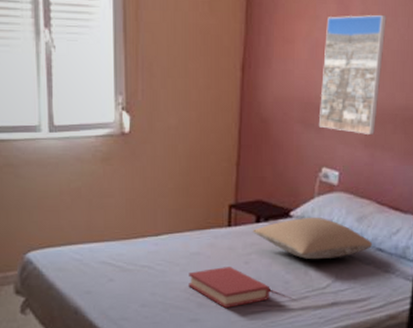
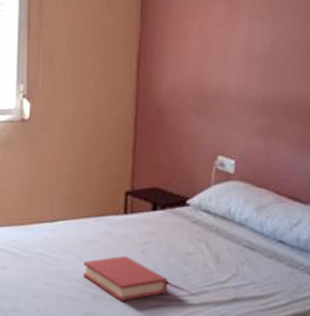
pillow: present [253,218,373,260] -> none [150,207,274,251]
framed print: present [318,14,387,134] -> none [212,13,274,124]

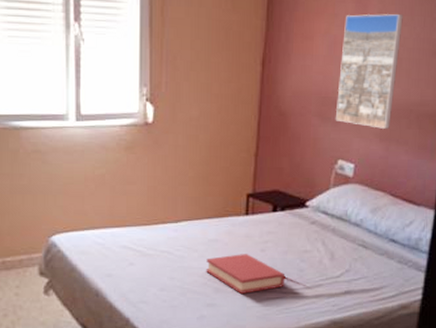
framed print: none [212,13,274,124] -> present [335,13,403,129]

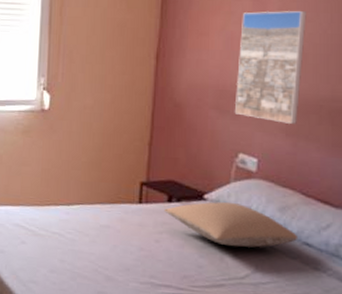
hardback book: present [206,254,286,294] -> none [97,242,182,286]
pillow: none [270,208,386,249] -> present [165,202,299,248]

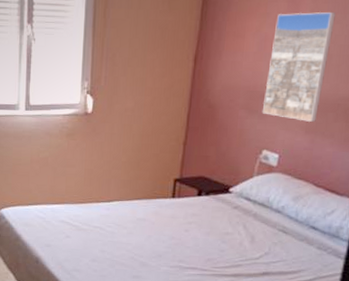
pillow: present [165,202,299,248] -> none [194,194,307,233]

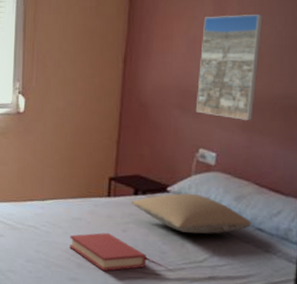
hardback book: none [134,232,207,269] -> present [70,233,147,271]
pillow: none [194,194,307,233] -> present [131,193,252,234]

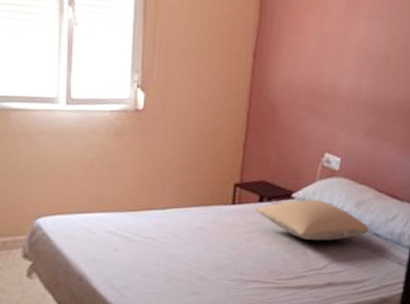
hardback book: present [70,233,147,271] -> none [191,243,270,283]
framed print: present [195,14,263,120] -> none [323,11,393,125]

